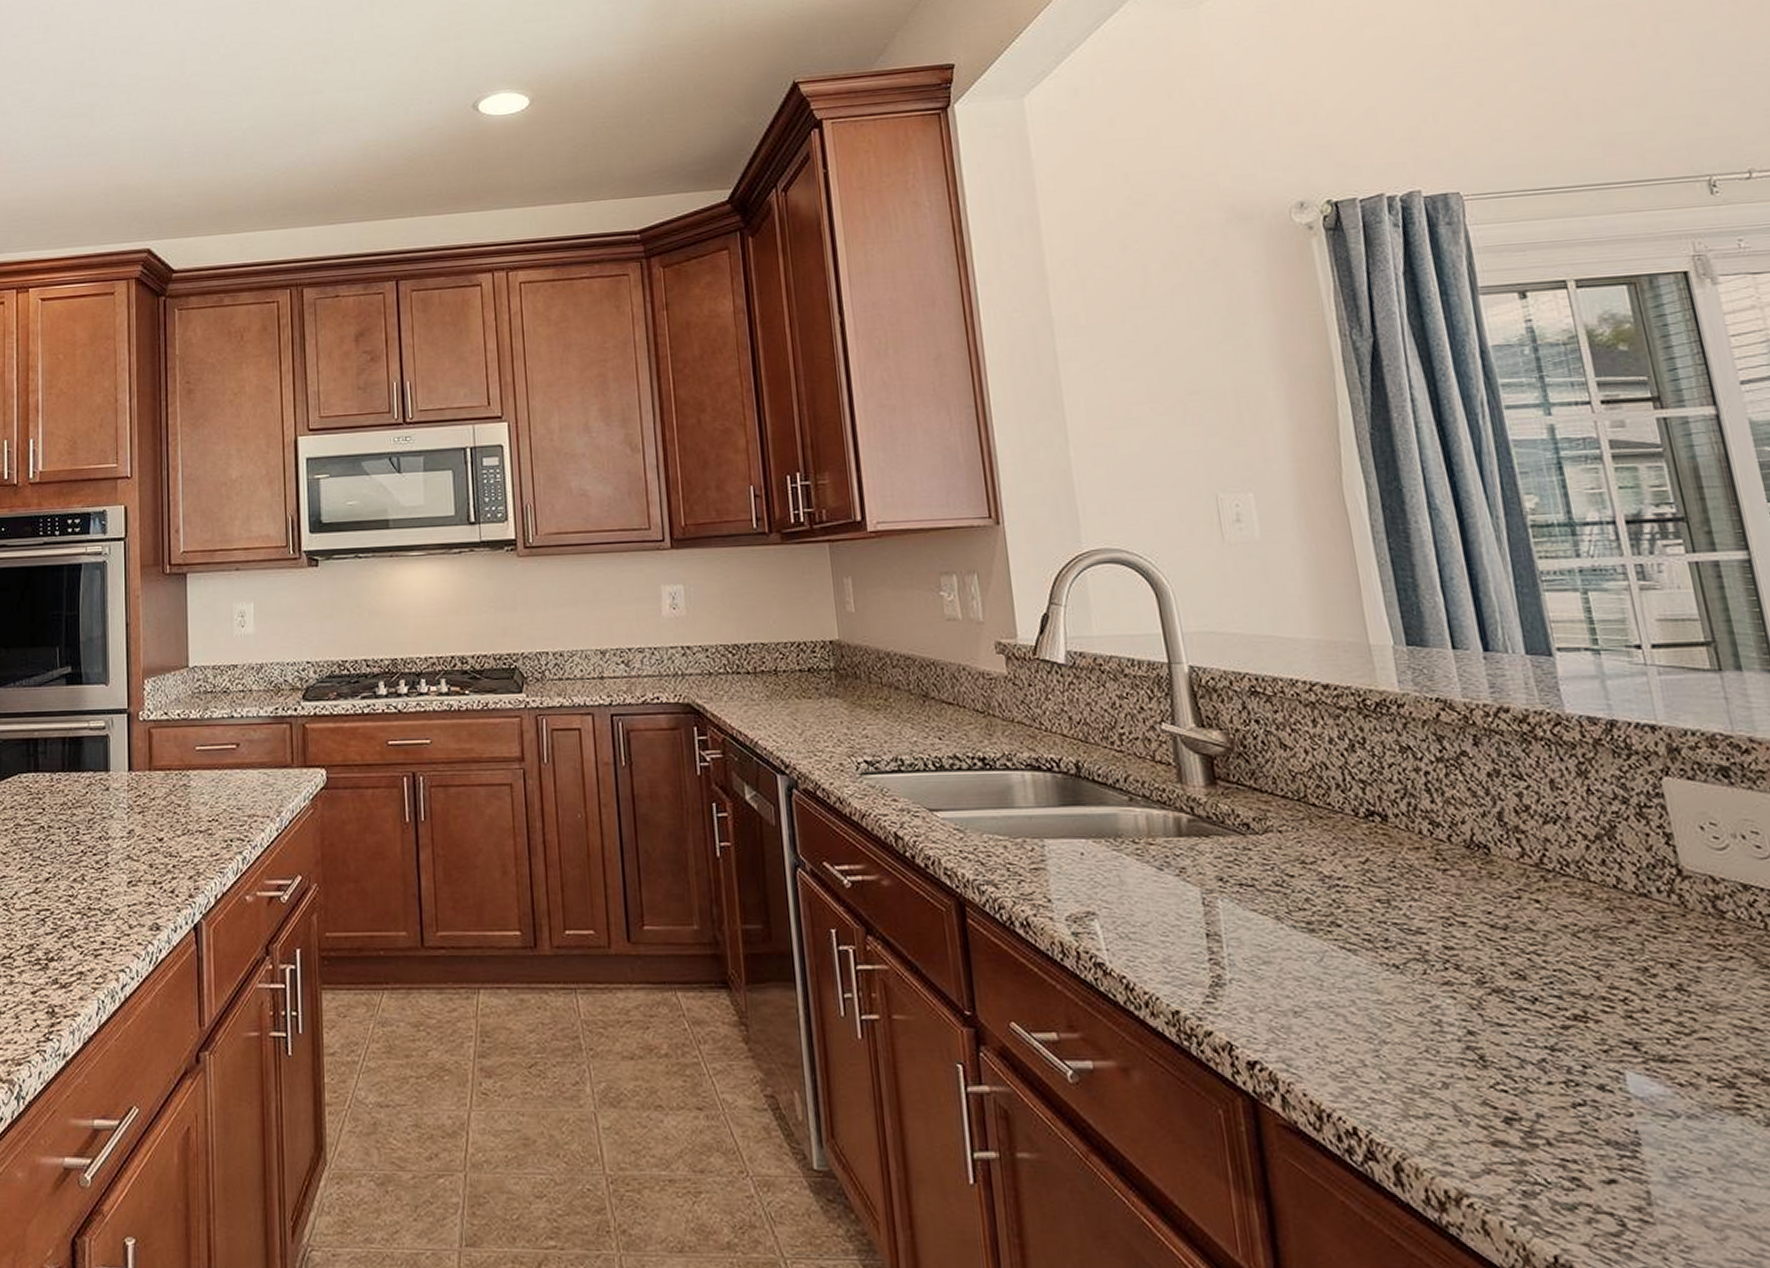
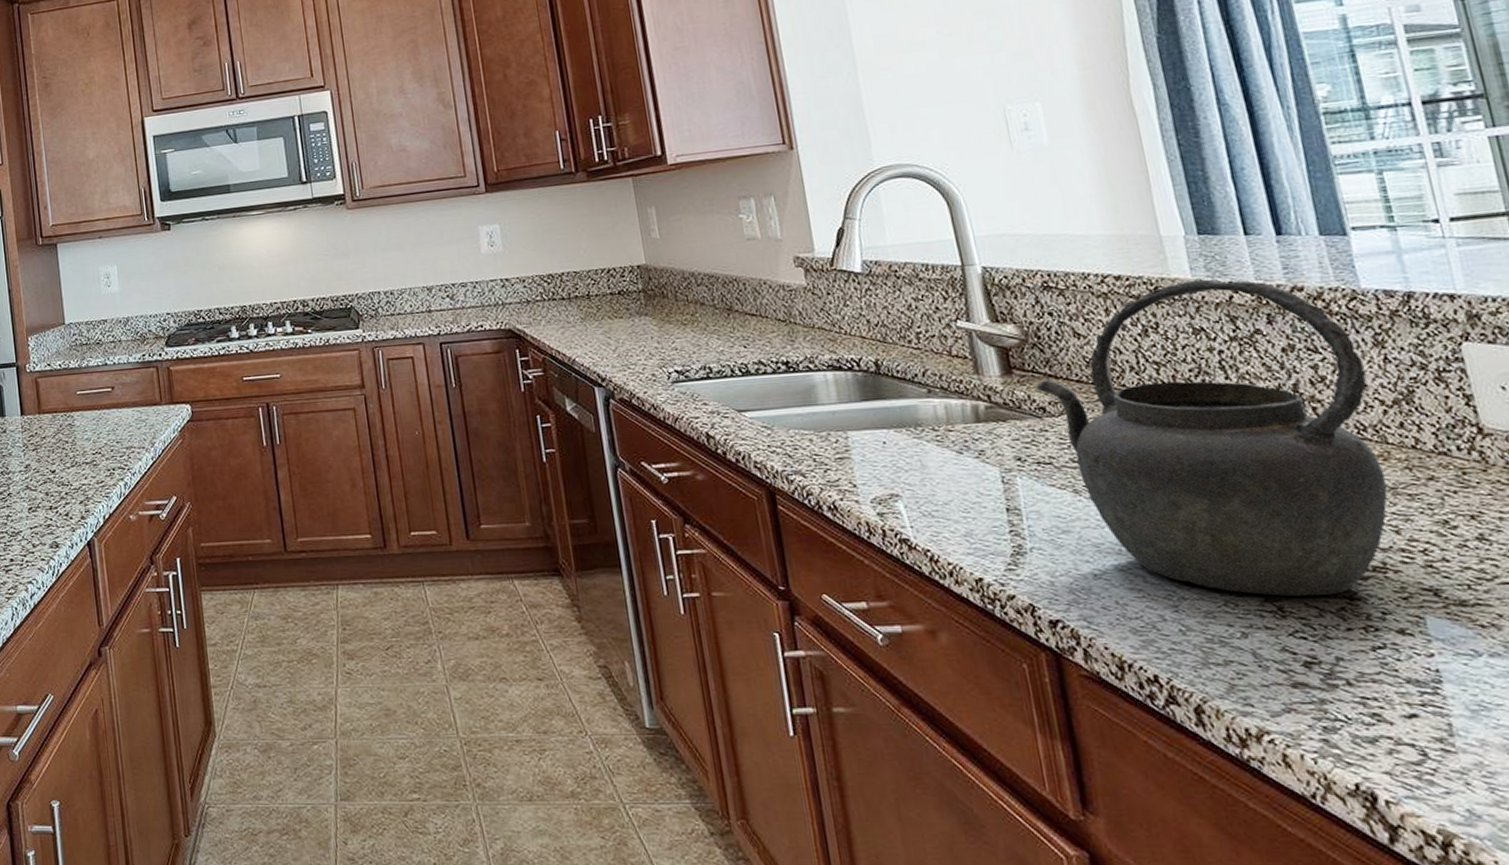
kettle: none [1240,693,1589,1045] -> present [1035,278,1388,597]

